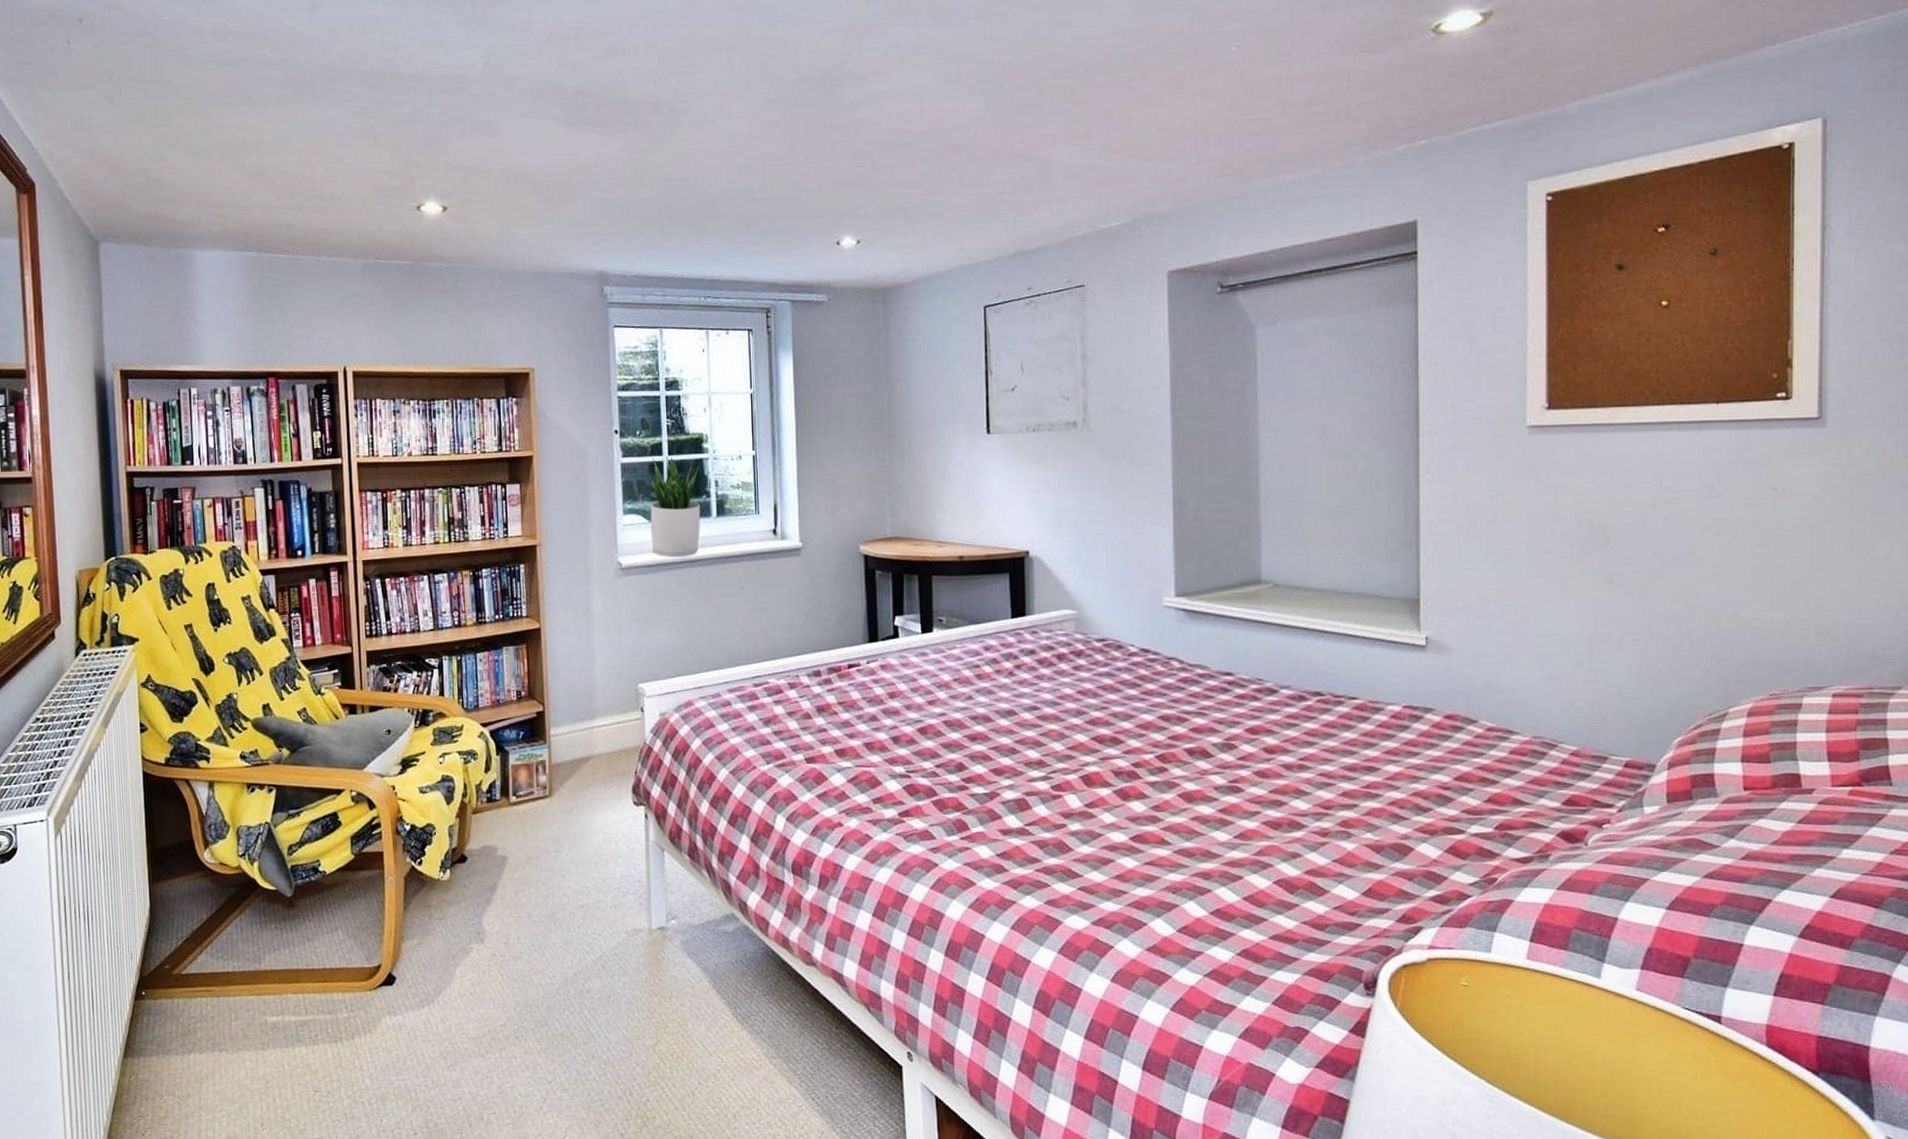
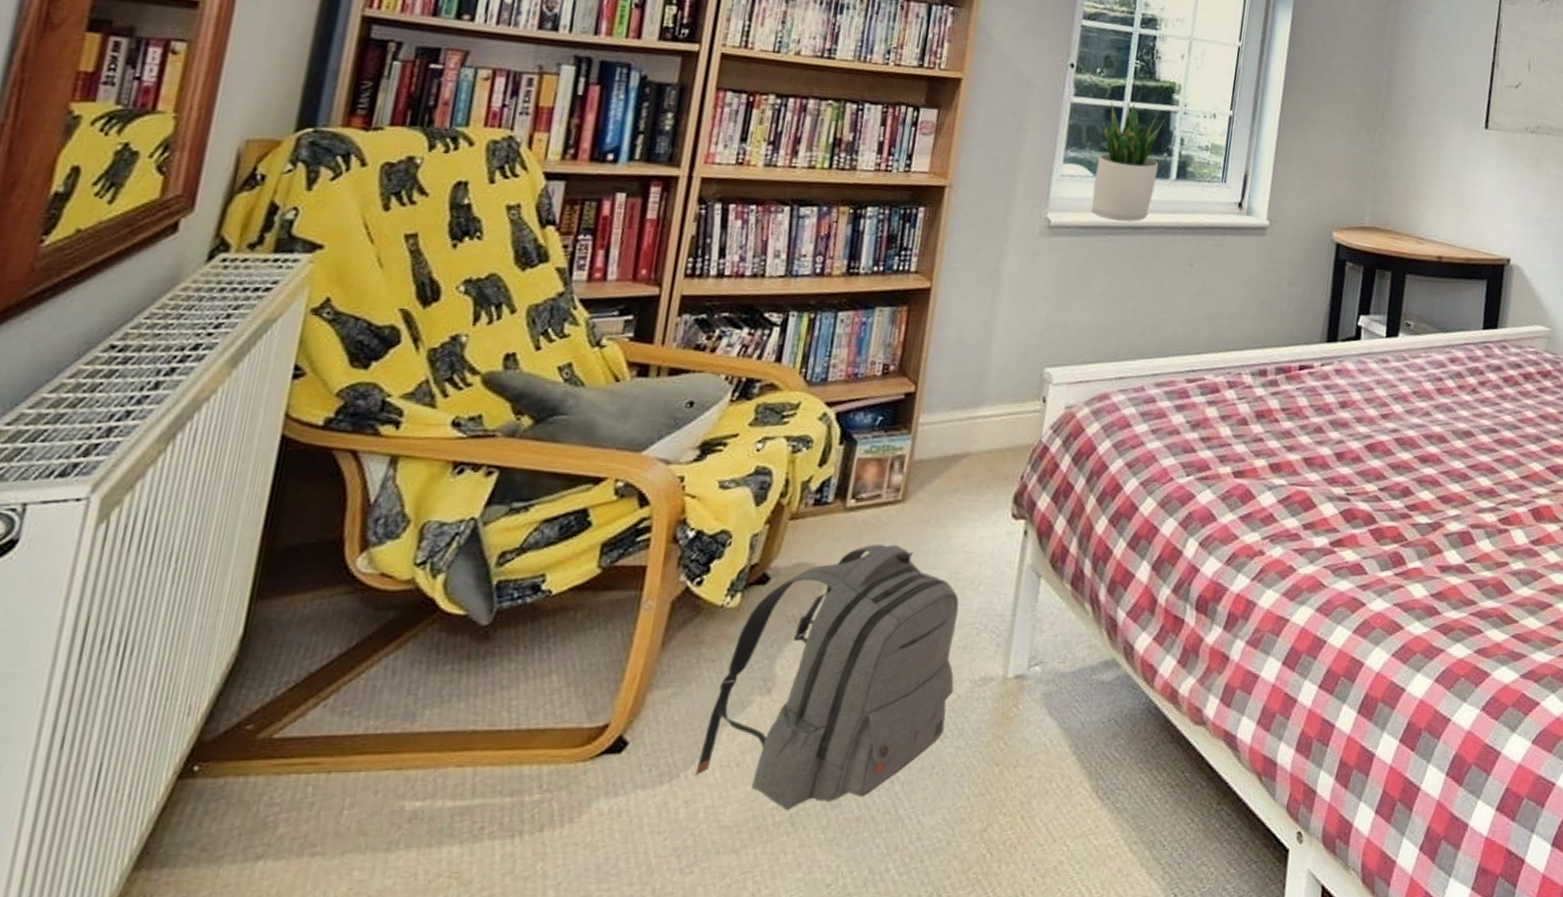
backpack: none [444,829,613,1028] -> present [695,543,959,811]

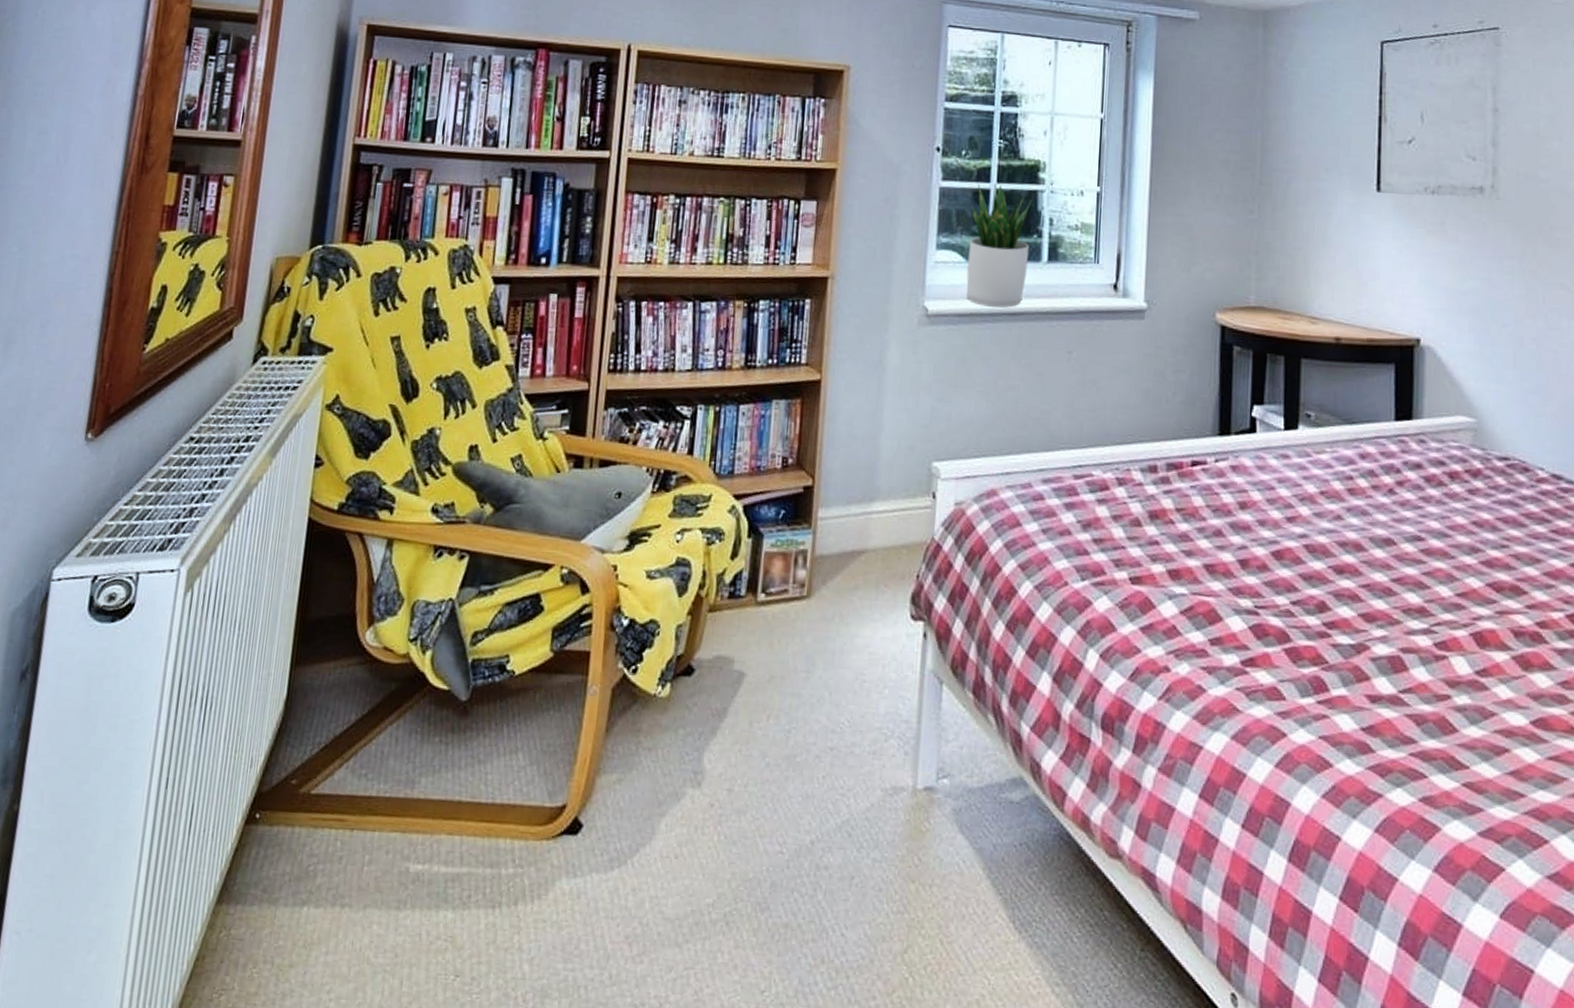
backpack: present [695,543,959,811] -> none [640,640,867,909]

